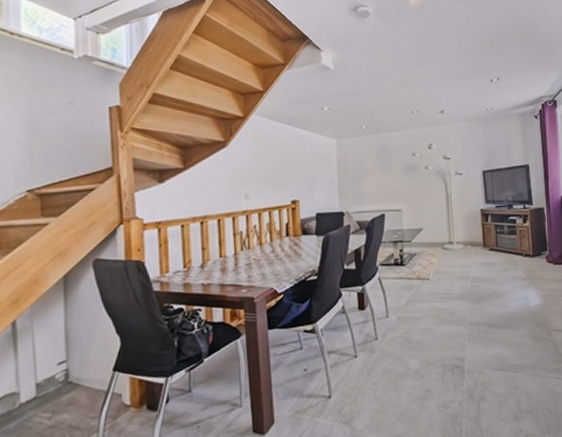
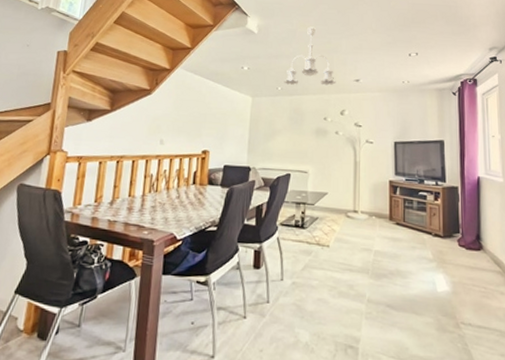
ceiling light fixture: none [368,57,421,123] -> present [284,26,336,86]

